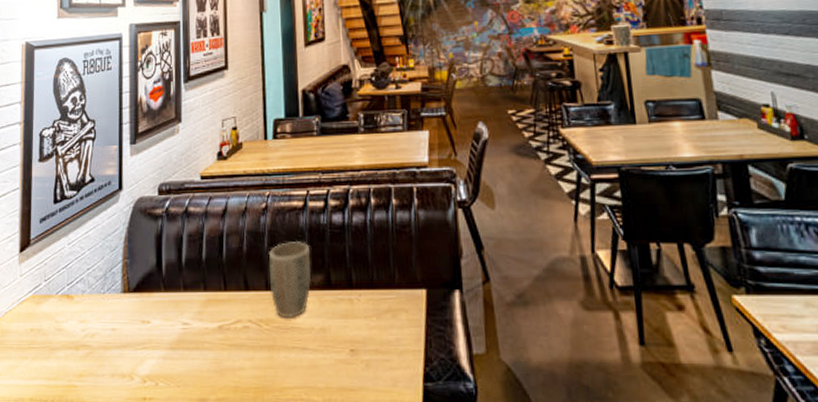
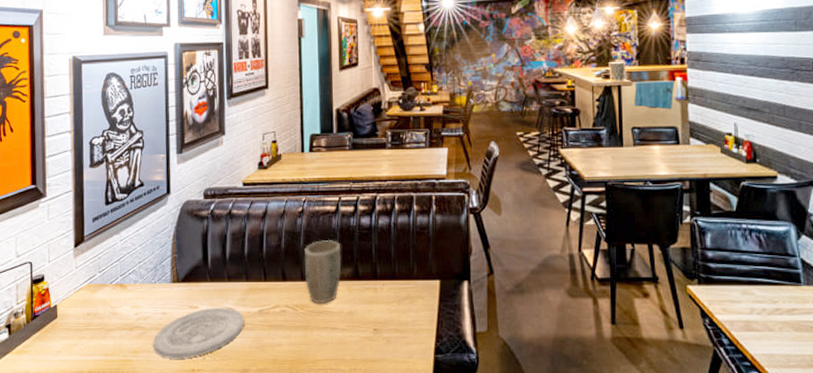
plate: none [101,322,202,385] -> present [153,307,244,359]

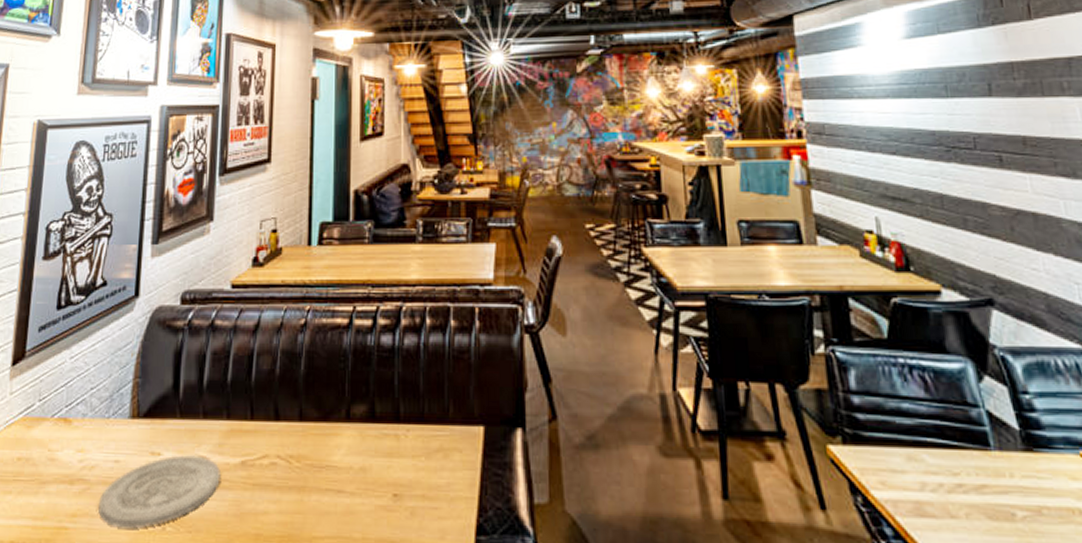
plant pot: present [304,240,342,304] -> none [304,365,354,455]

